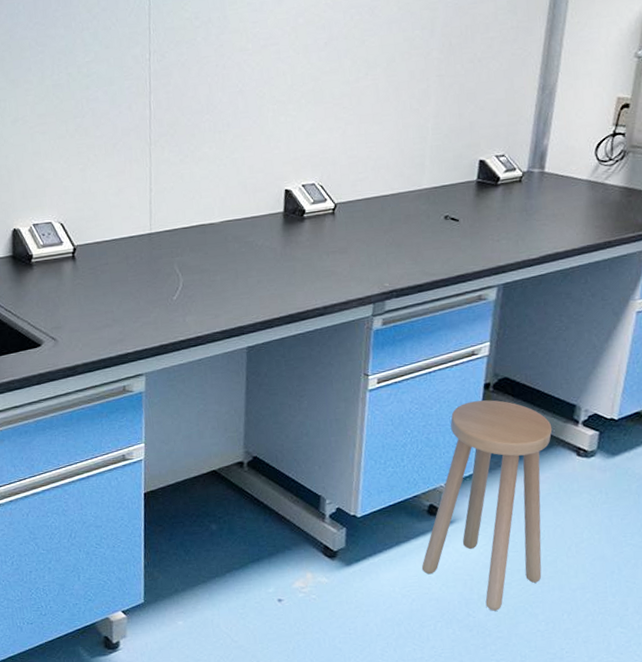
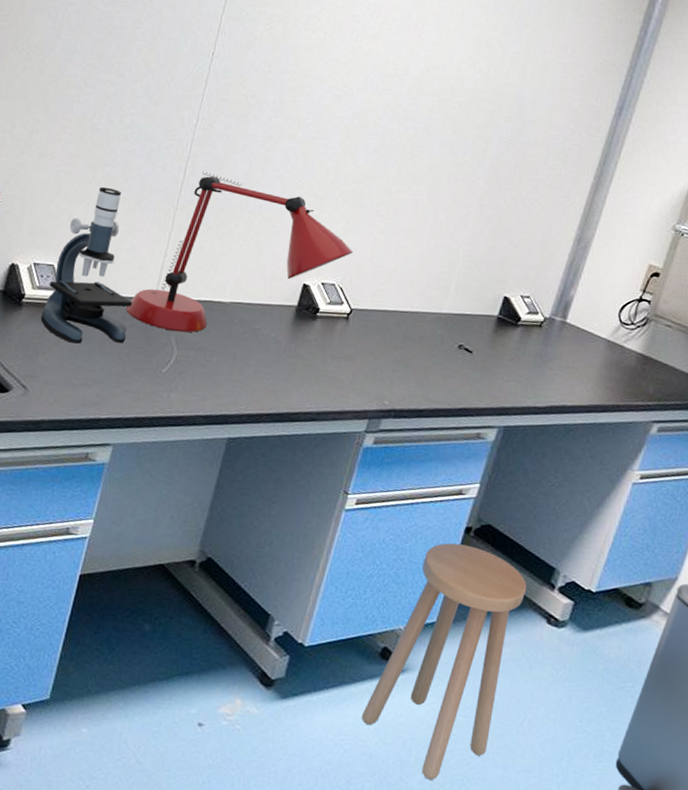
microscope: none [51,138,133,290] -> present [41,187,132,344]
desk lamp: none [123,102,326,260] -> present [123,171,353,333]

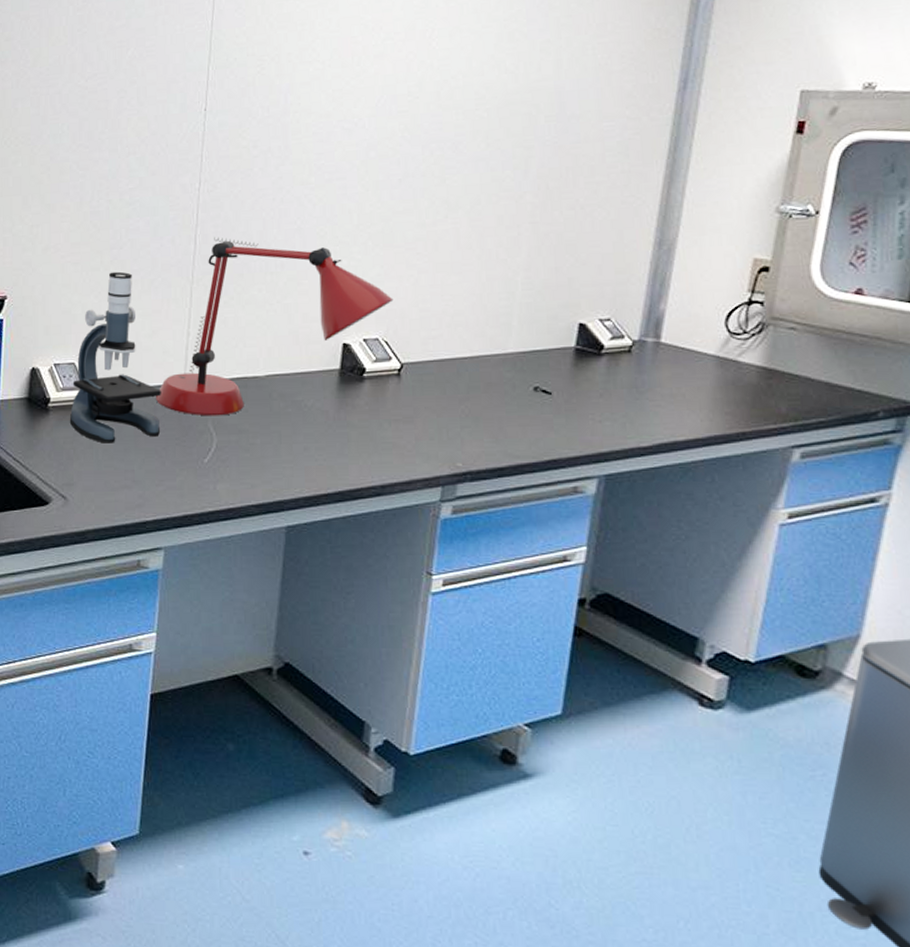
stool: present [361,543,527,780] -> none [489,620,667,904]

